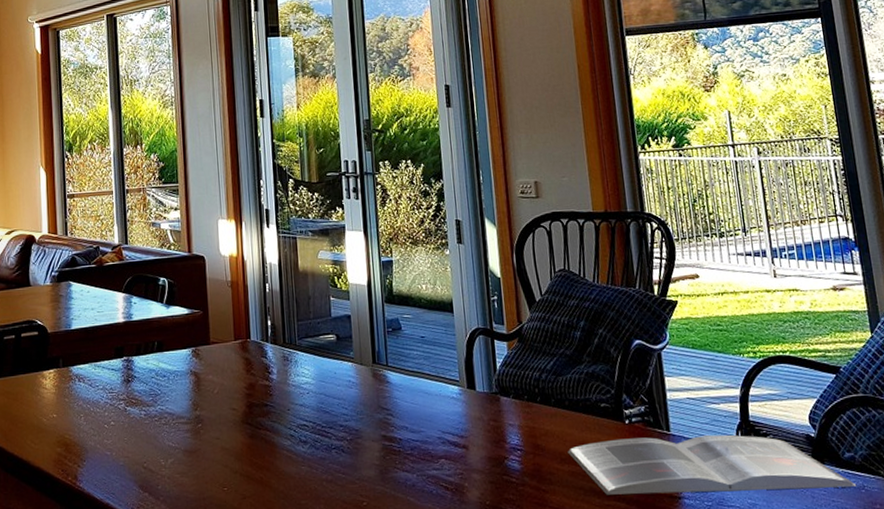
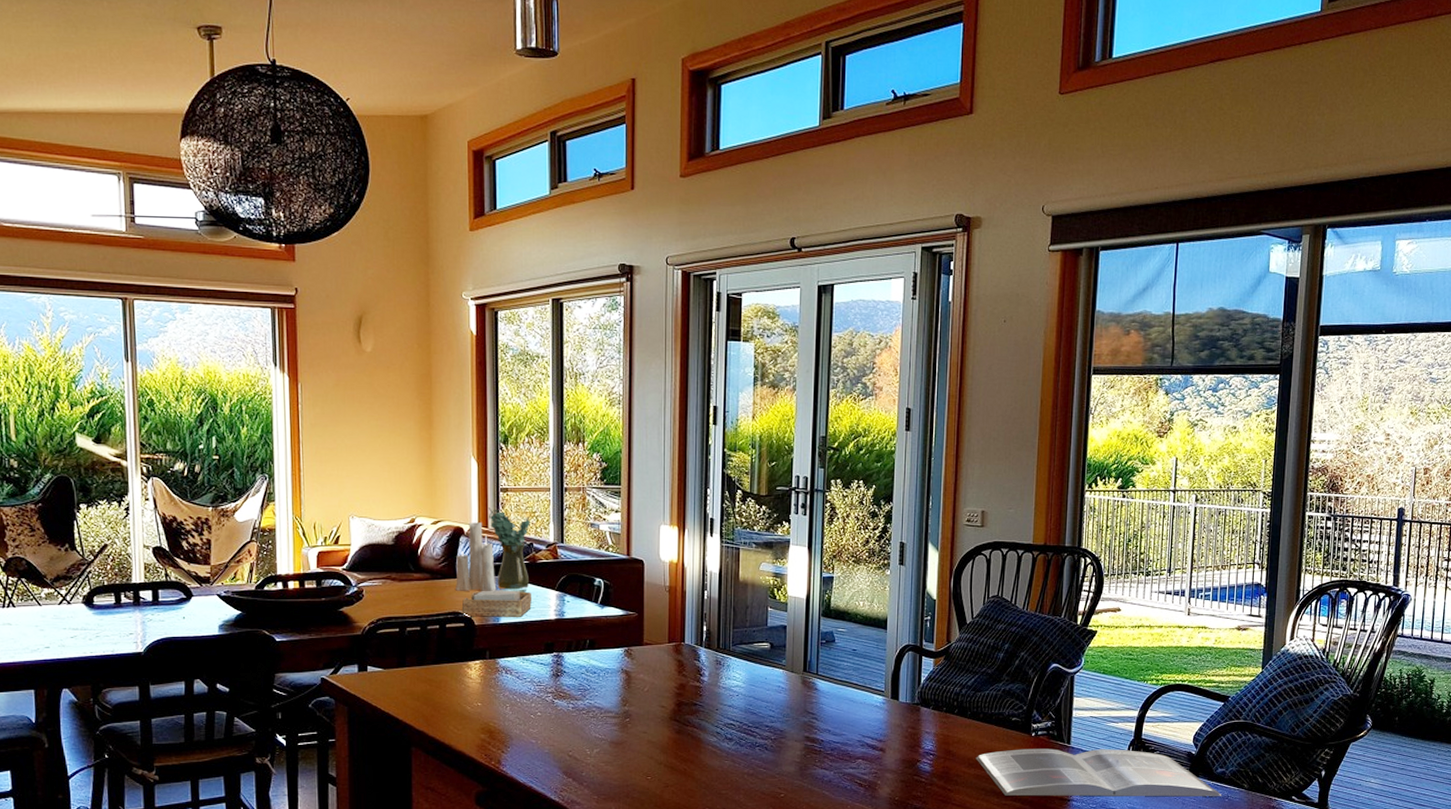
candle: none [29,221,67,299] -> present [456,514,497,592]
napkin holder: none [35,294,101,325] -> present [461,590,532,618]
vase: none [56,214,97,297] -> present [488,507,530,592]

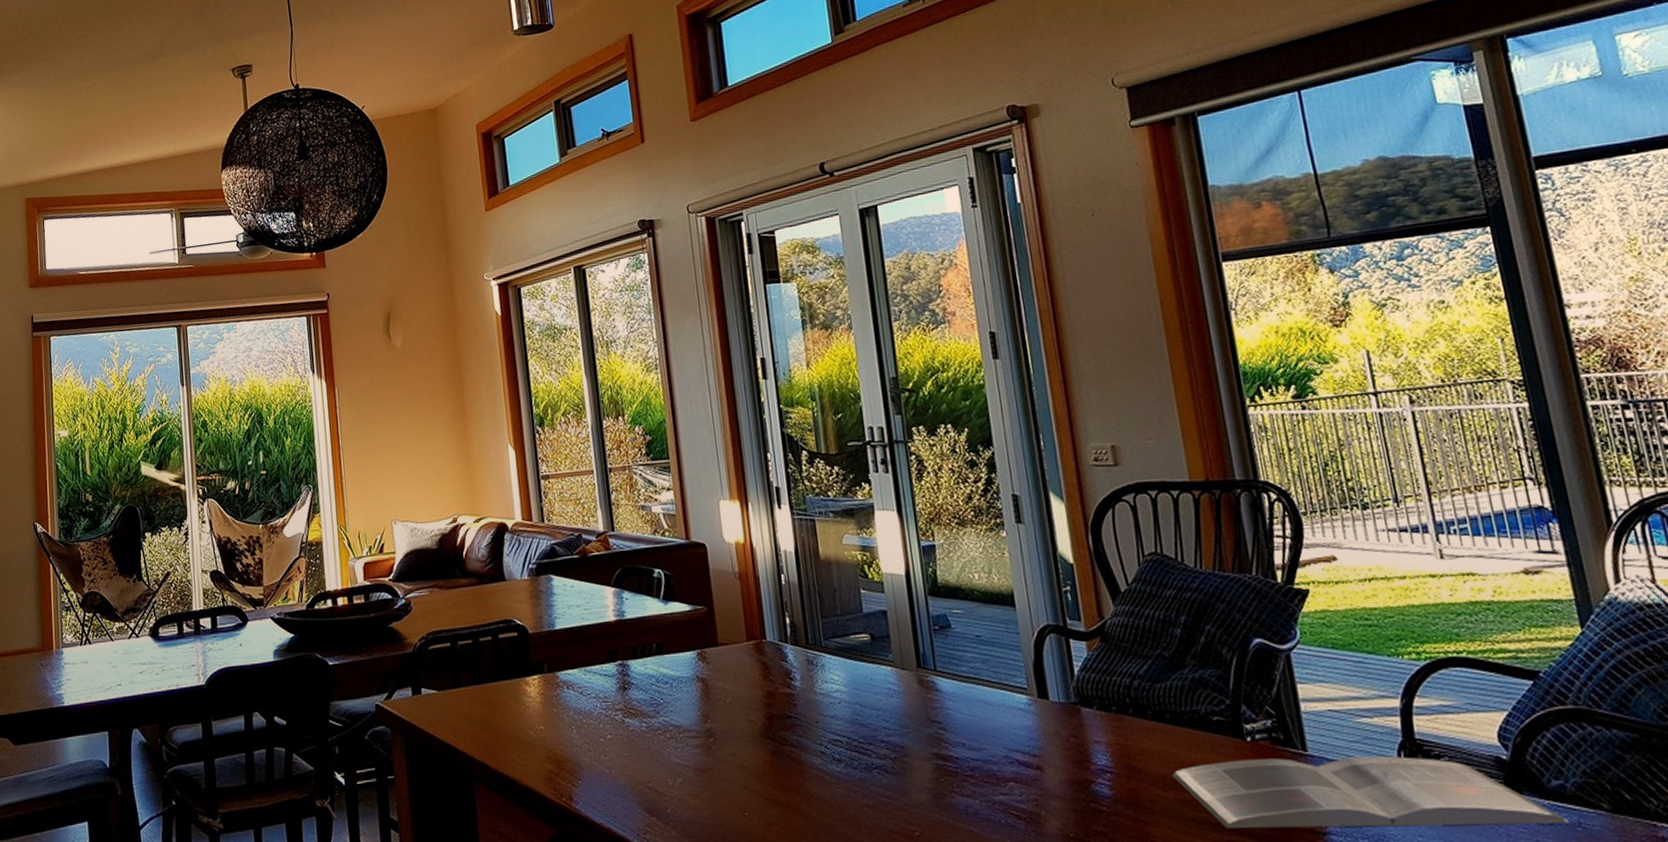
candle: present [456,514,497,592] -> none [502,506,548,596]
napkin holder: present [461,590,532,618] -> none [513,589,588,625]
vase: present [488,507,530,592] -> none [530,498,582,593]

